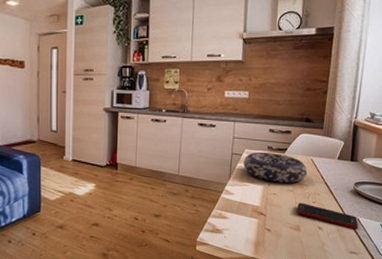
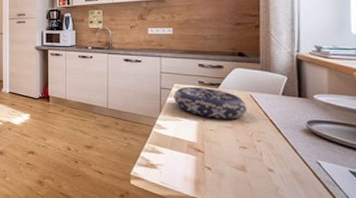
cell phone: present [296,203,359,229] -> none [238,141,320,174]

